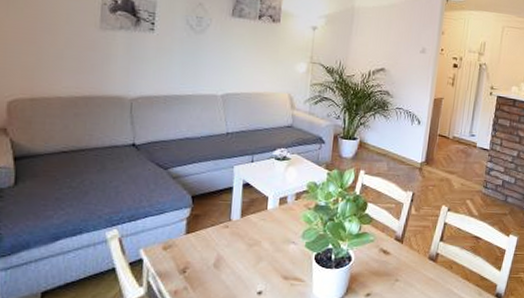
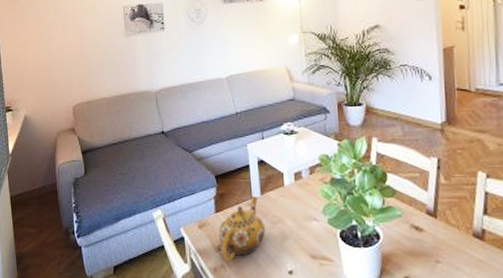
teapot: none [186,219,240,283] -> present [219,197,265,261]

